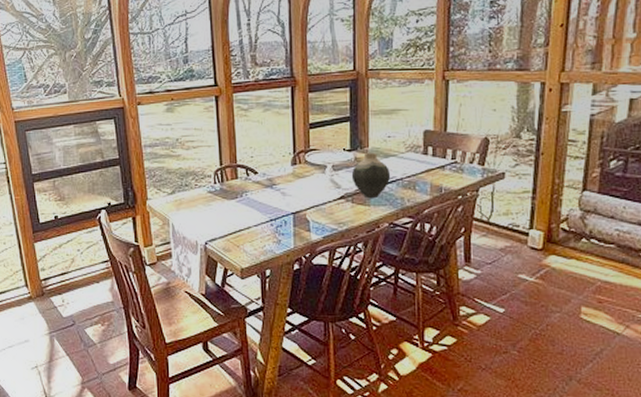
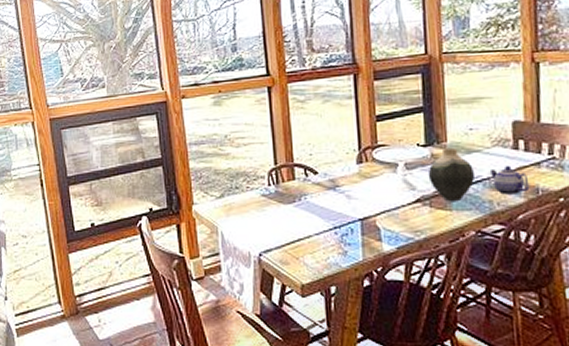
teapot: none [402,167,435,193] -> present [489,165,530,195]

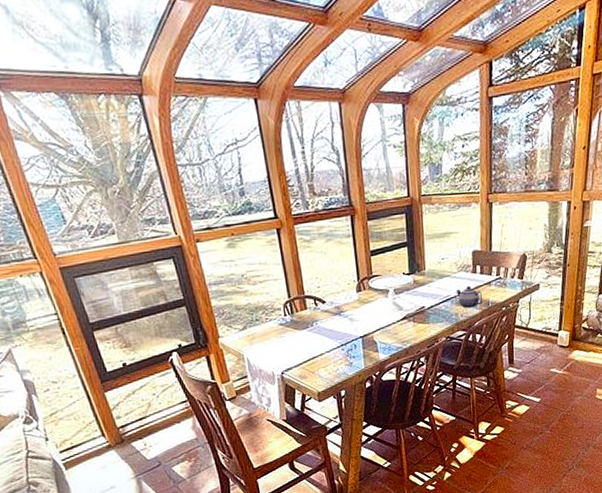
vase: present [427,148,476,201] -> none [411,275,446,316]

